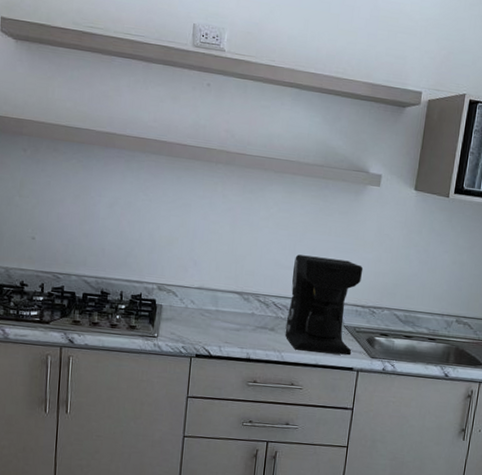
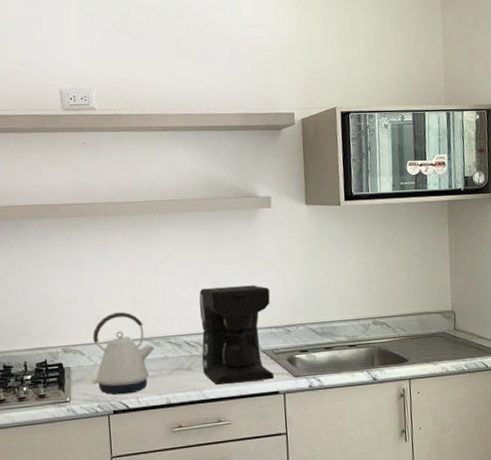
kettle: none [180,261,244,342] -> present [92,312,155,395]

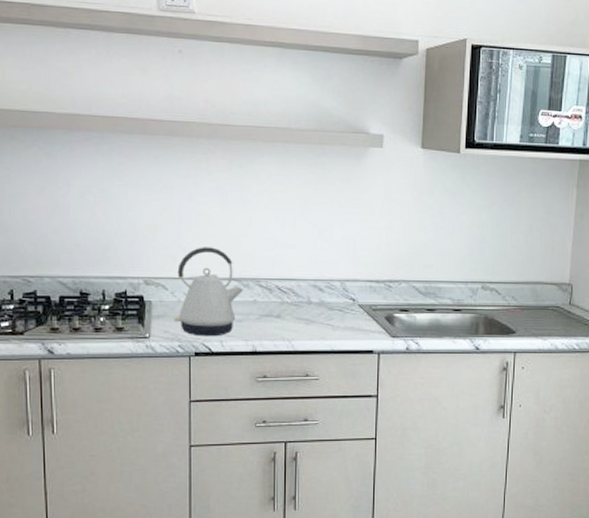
coffee maker: present [199,285,275,385] -> none [293,231,374,337]

